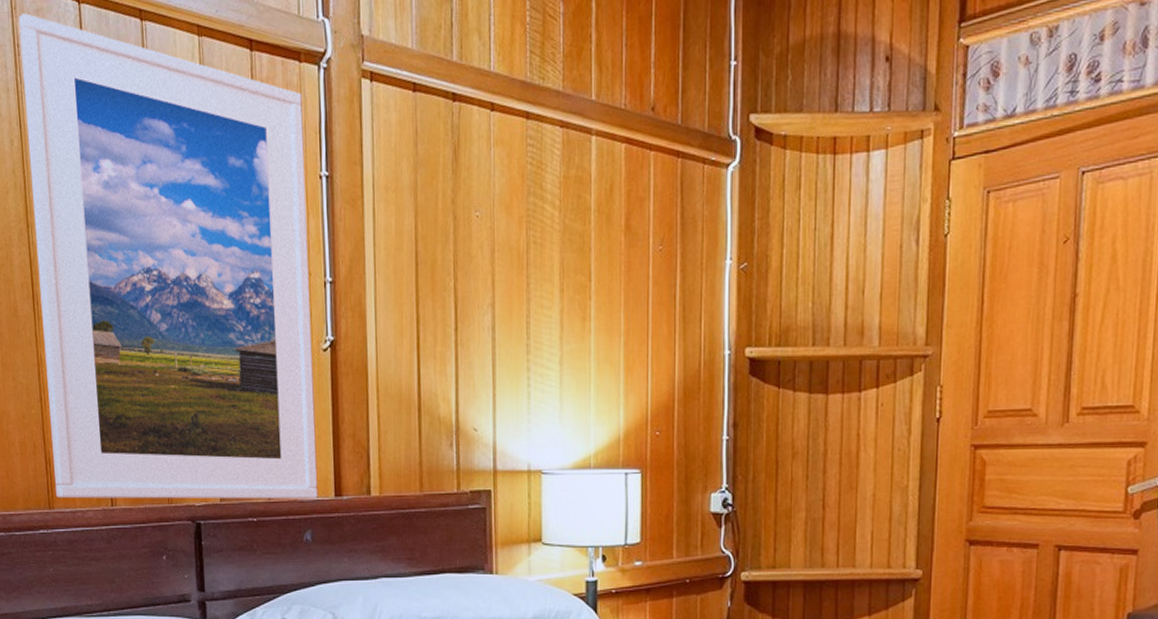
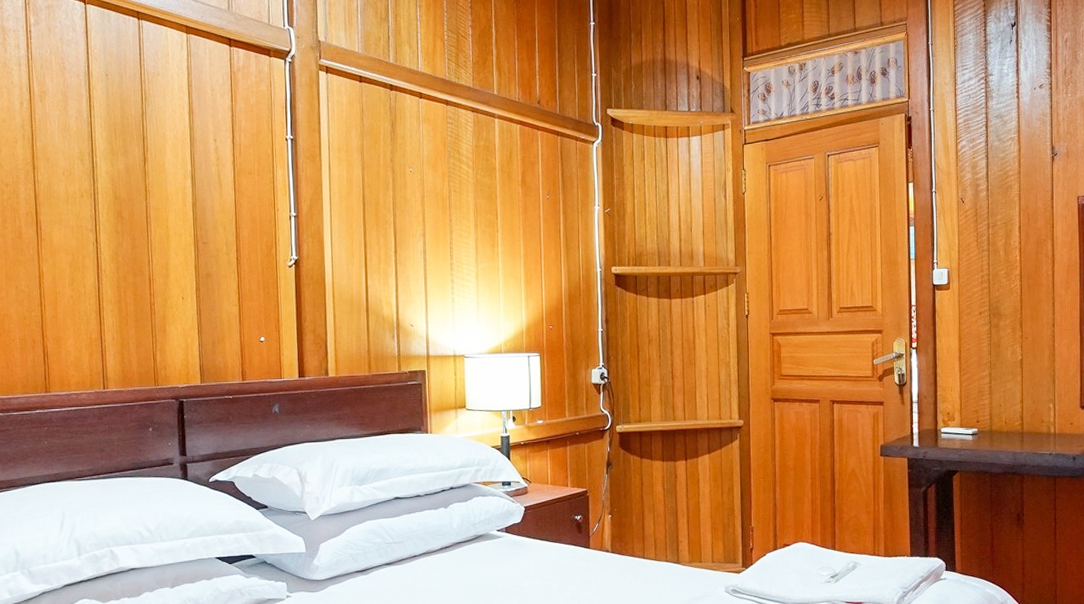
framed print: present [19,13,317,500] -> none [32,8,284,384]

